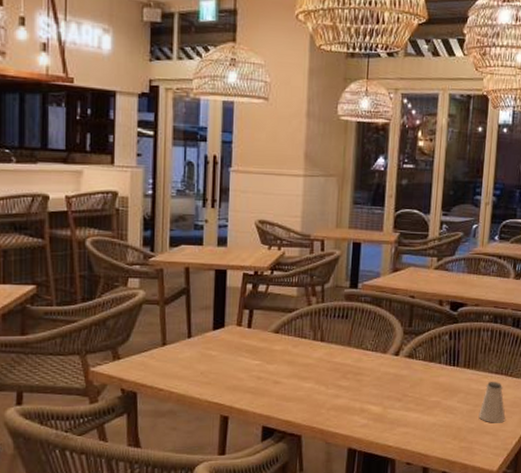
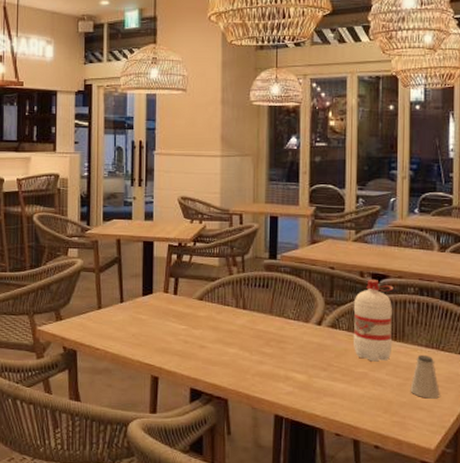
water bottle: none [428,307,470,390] -> present [353,279,394,362]

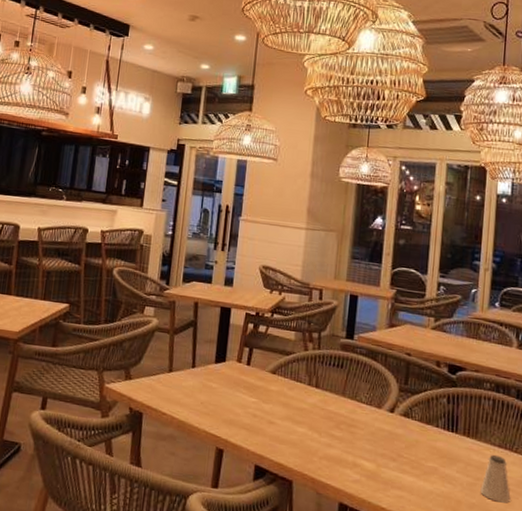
water bottle: present [353,279,394,362] -> none [424,369,470,457]

